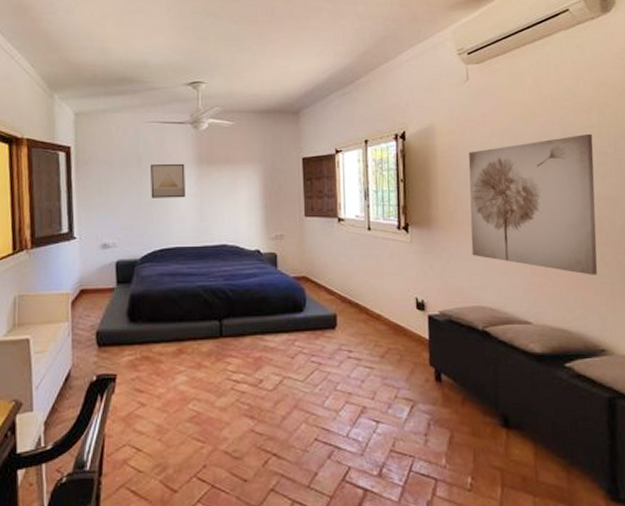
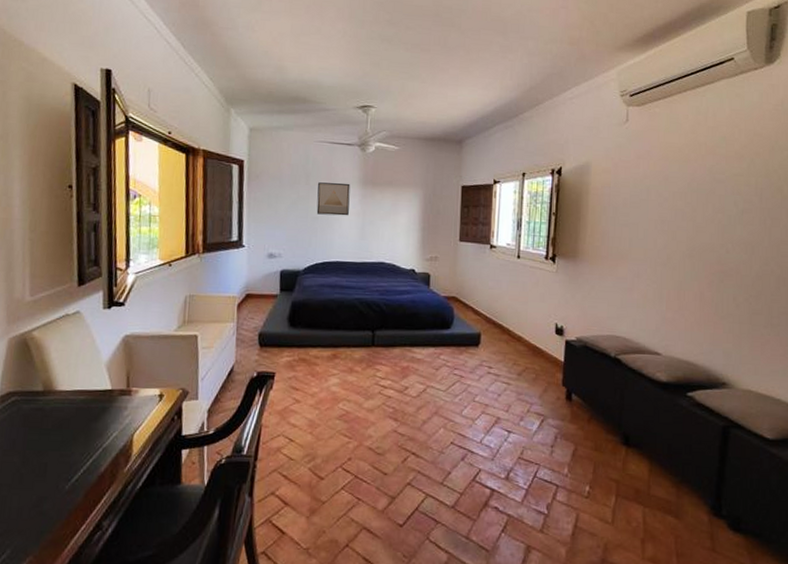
wall art: present [468,133,598,275] -> none [613,181,740,315]

